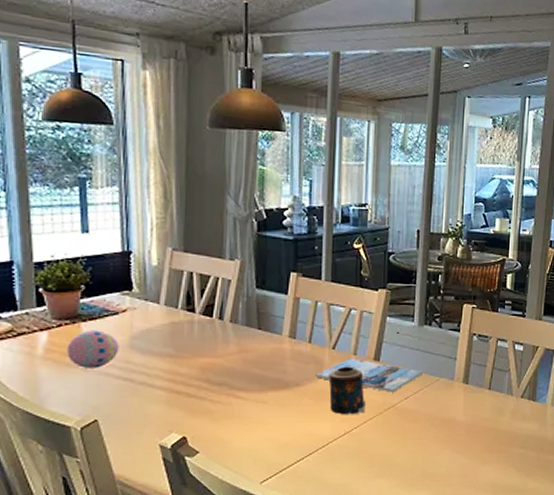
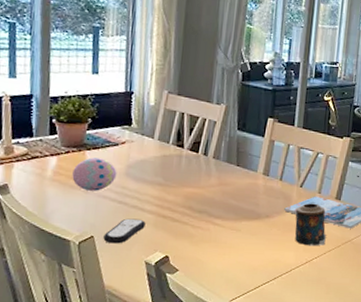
remote control: none [109,397,157,427] -> present [103,218,146,244]

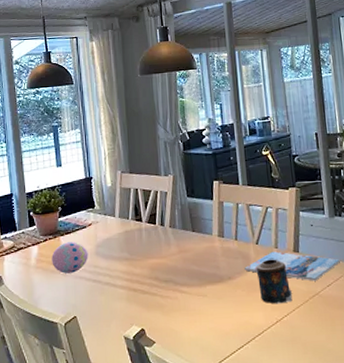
remote control: present [103,218,146,244] -> none [85,295,119,322]

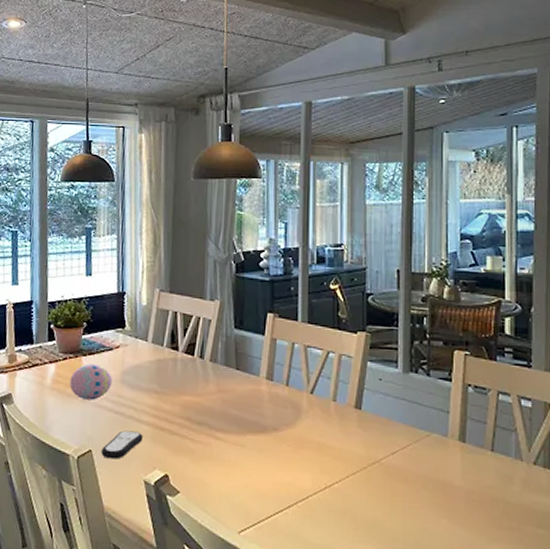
remote control: none [85,295,119,322] -> present [101,430,143,459]
magazine: present [245,251,340,281] -> none [294,404,410,446]
candle: present [256,259,292,304] -> none [307,413,347,467]

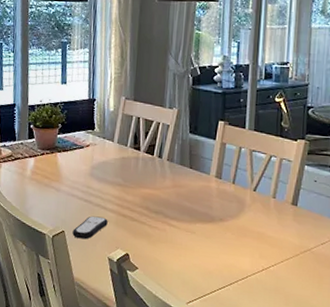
decorative egg: present [70,364,113,400] -> none [46,159,83,190]

